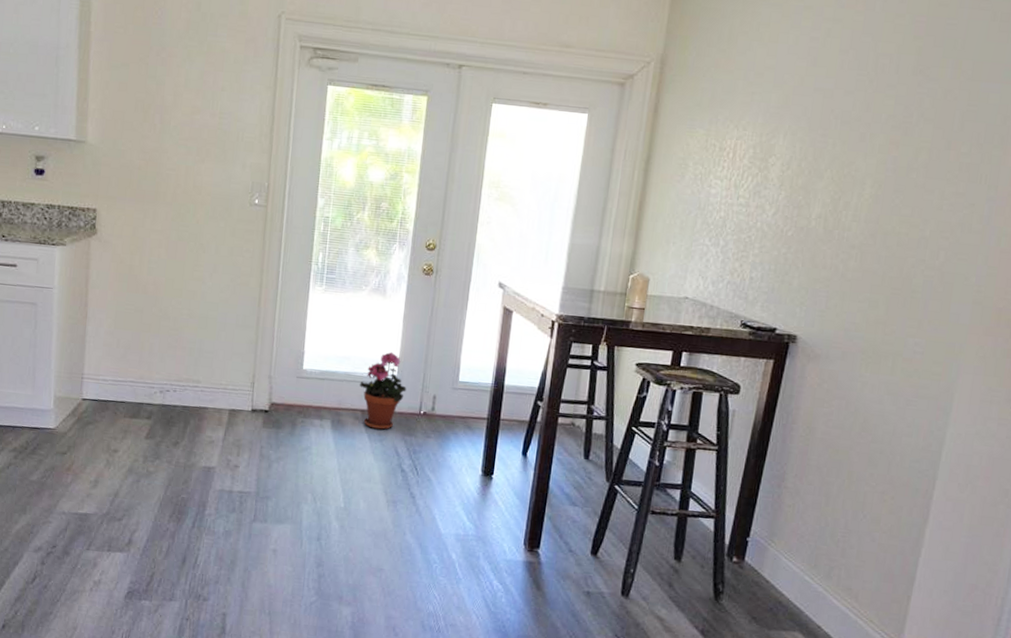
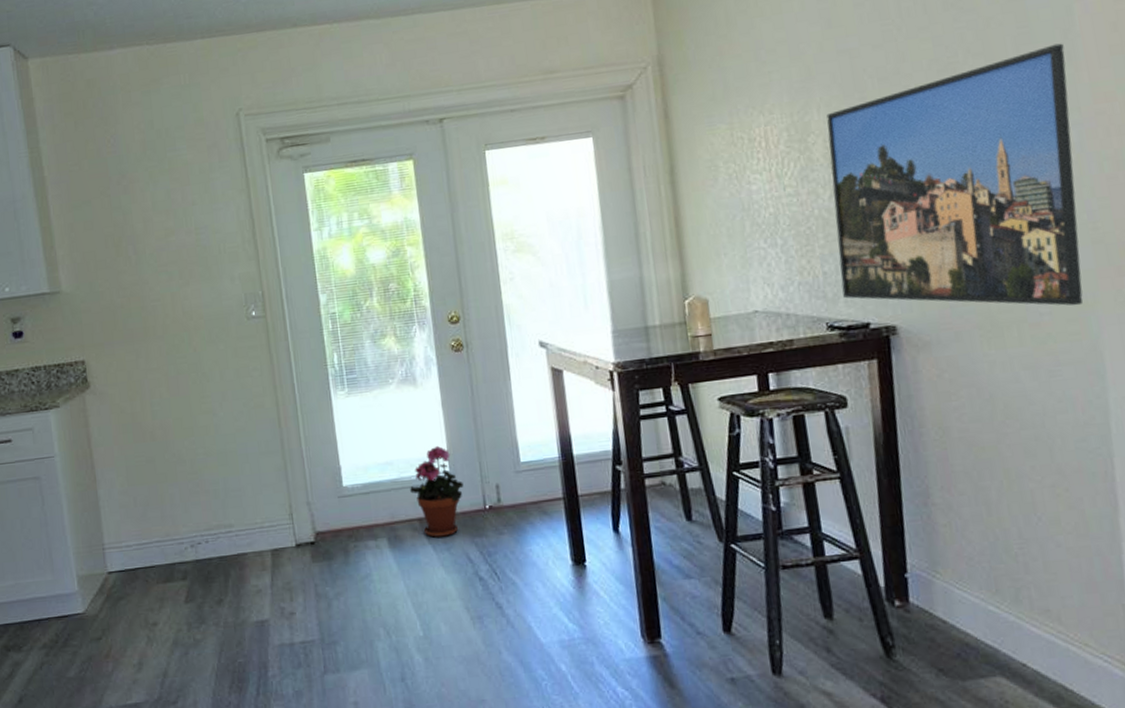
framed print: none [761,126,1001,352] -> present [826,43,1084,306]

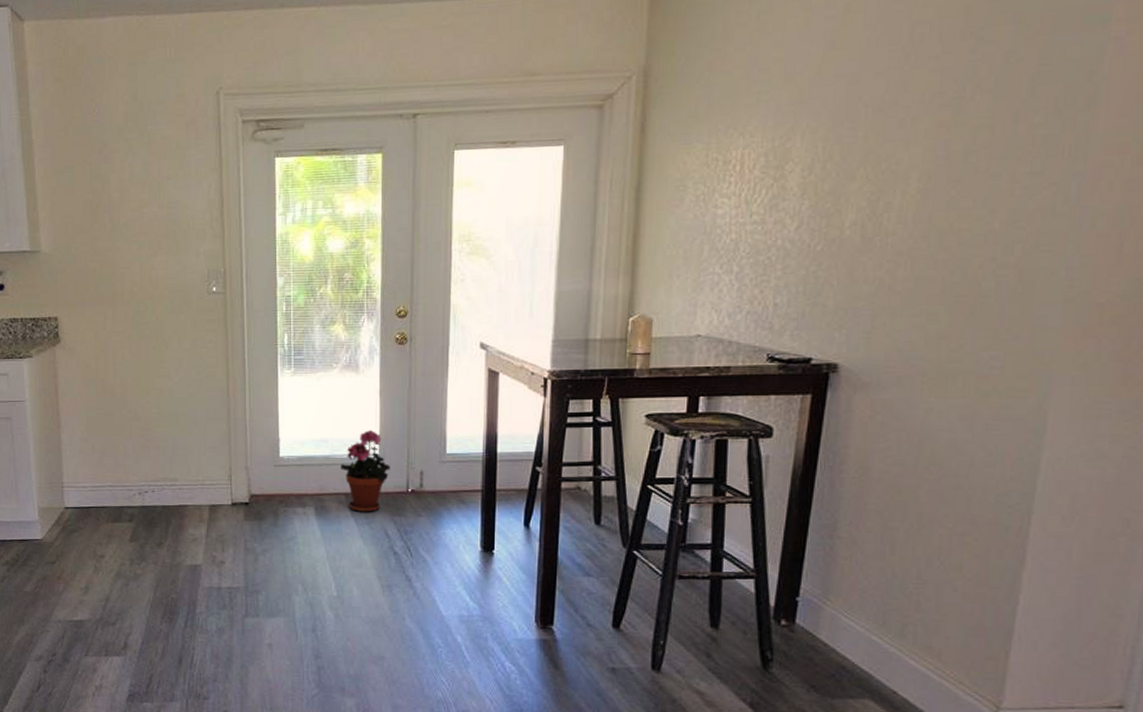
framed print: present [826,43,1084,306] -> none [790,85,1086,363]

